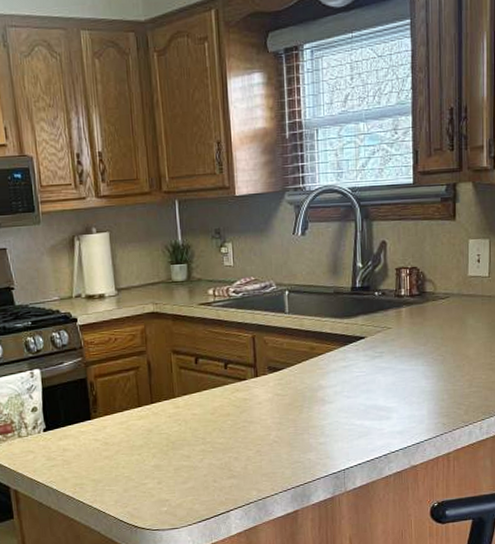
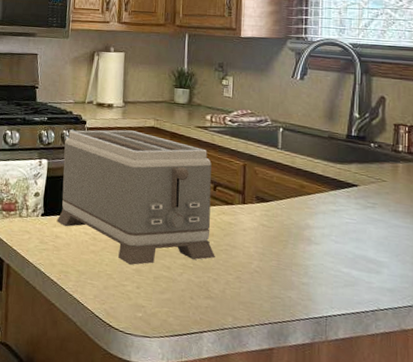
toaster: none [56,320,234,463] -> present [56,130,215,266]

